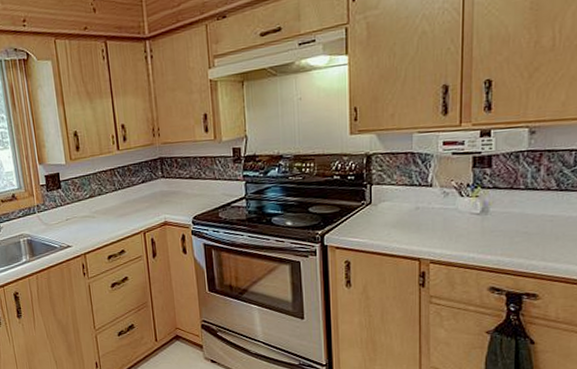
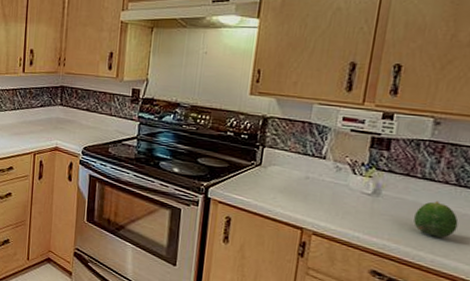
fruit: none [523,208,564,244] -> present [414,200,459,238]

